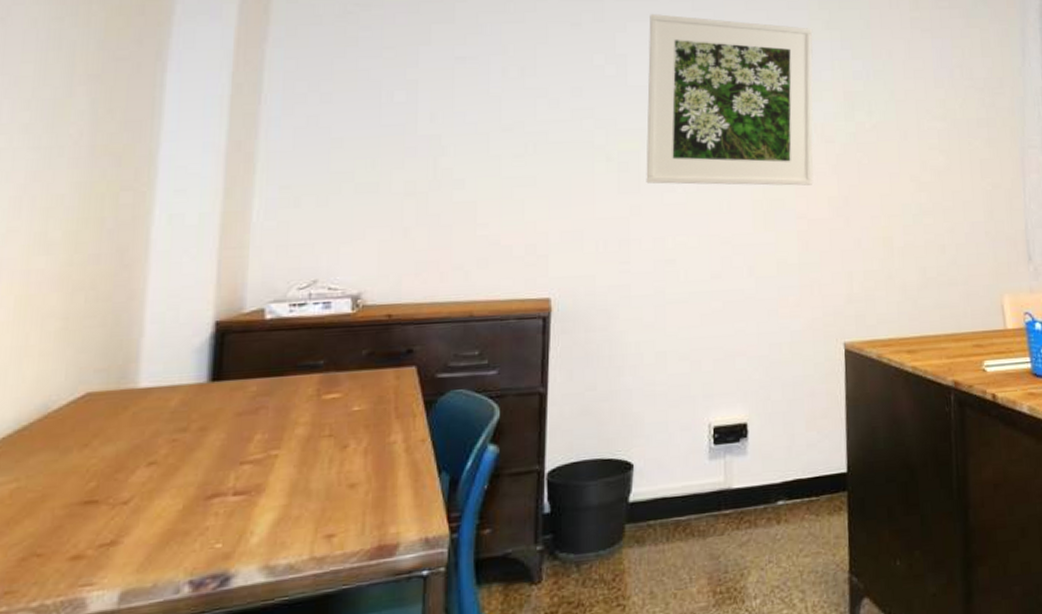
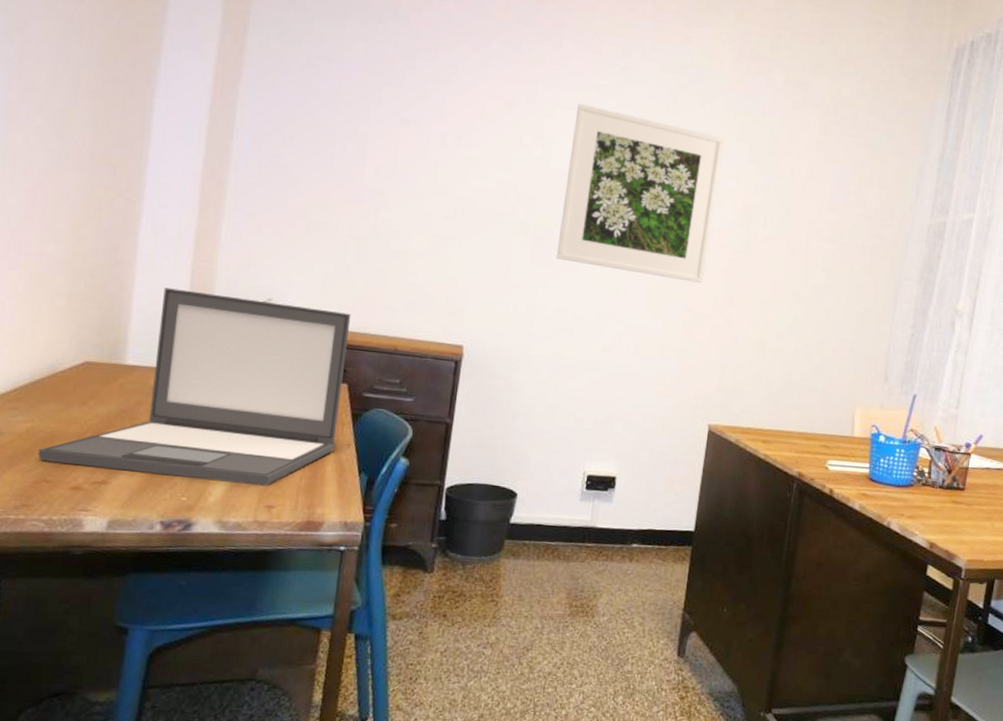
laptop: none [25,282,414,530] -> present [37,288,351,486]

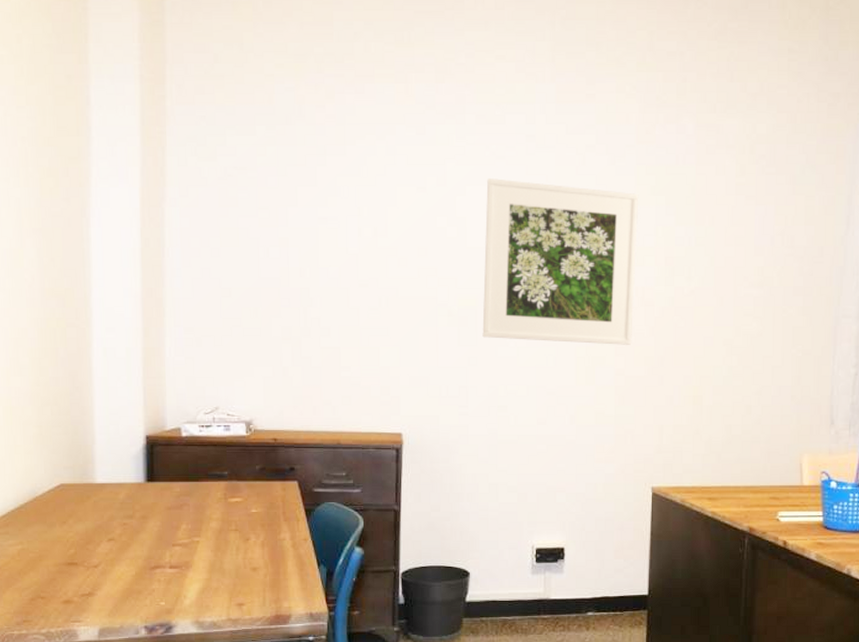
laptop: present [37,288,351,486] -> none [30,407,294,585]

